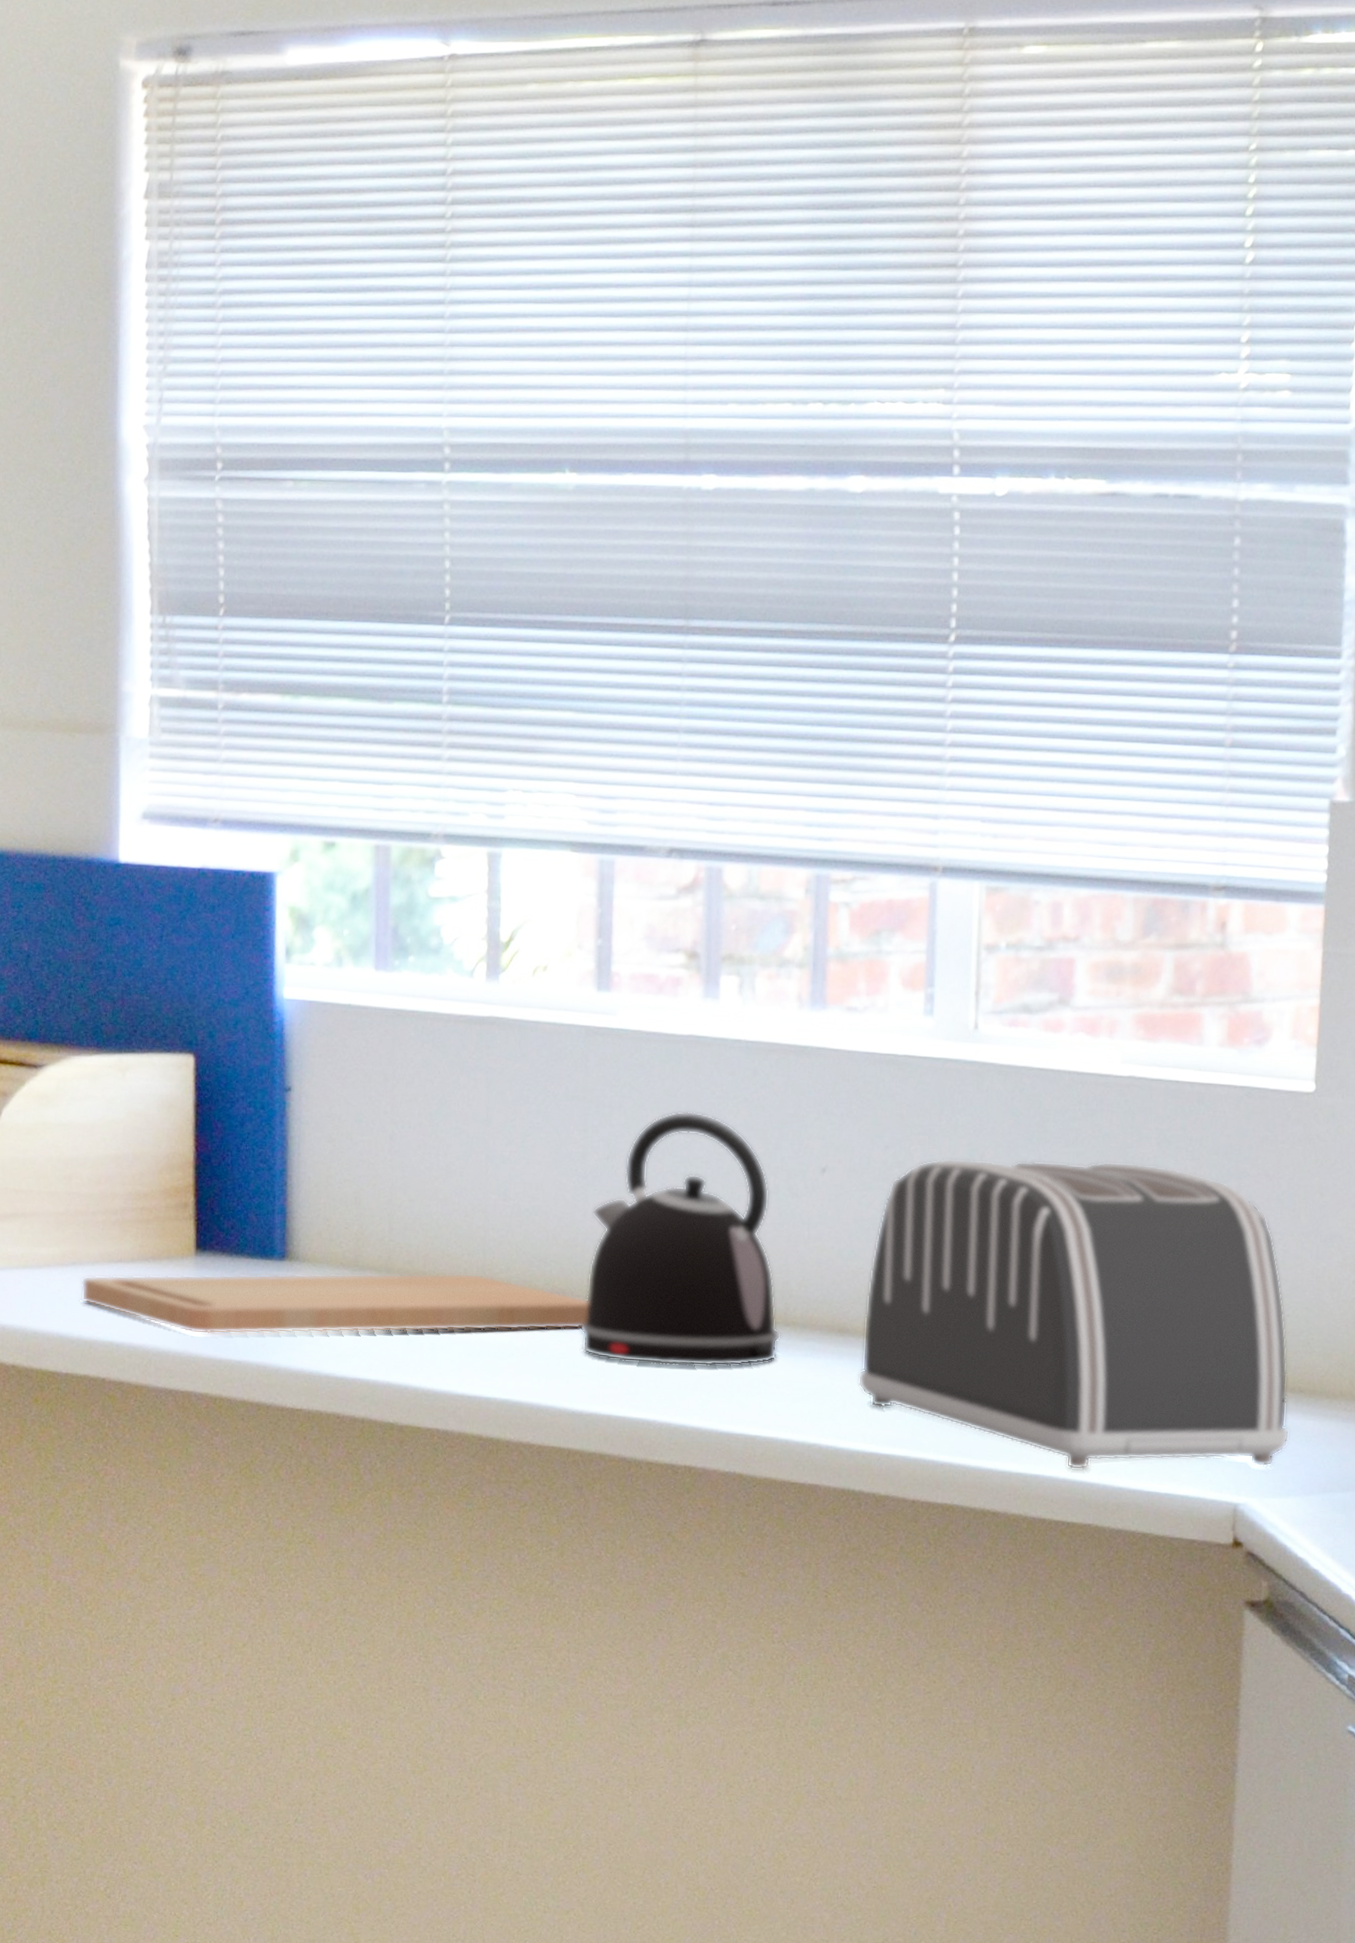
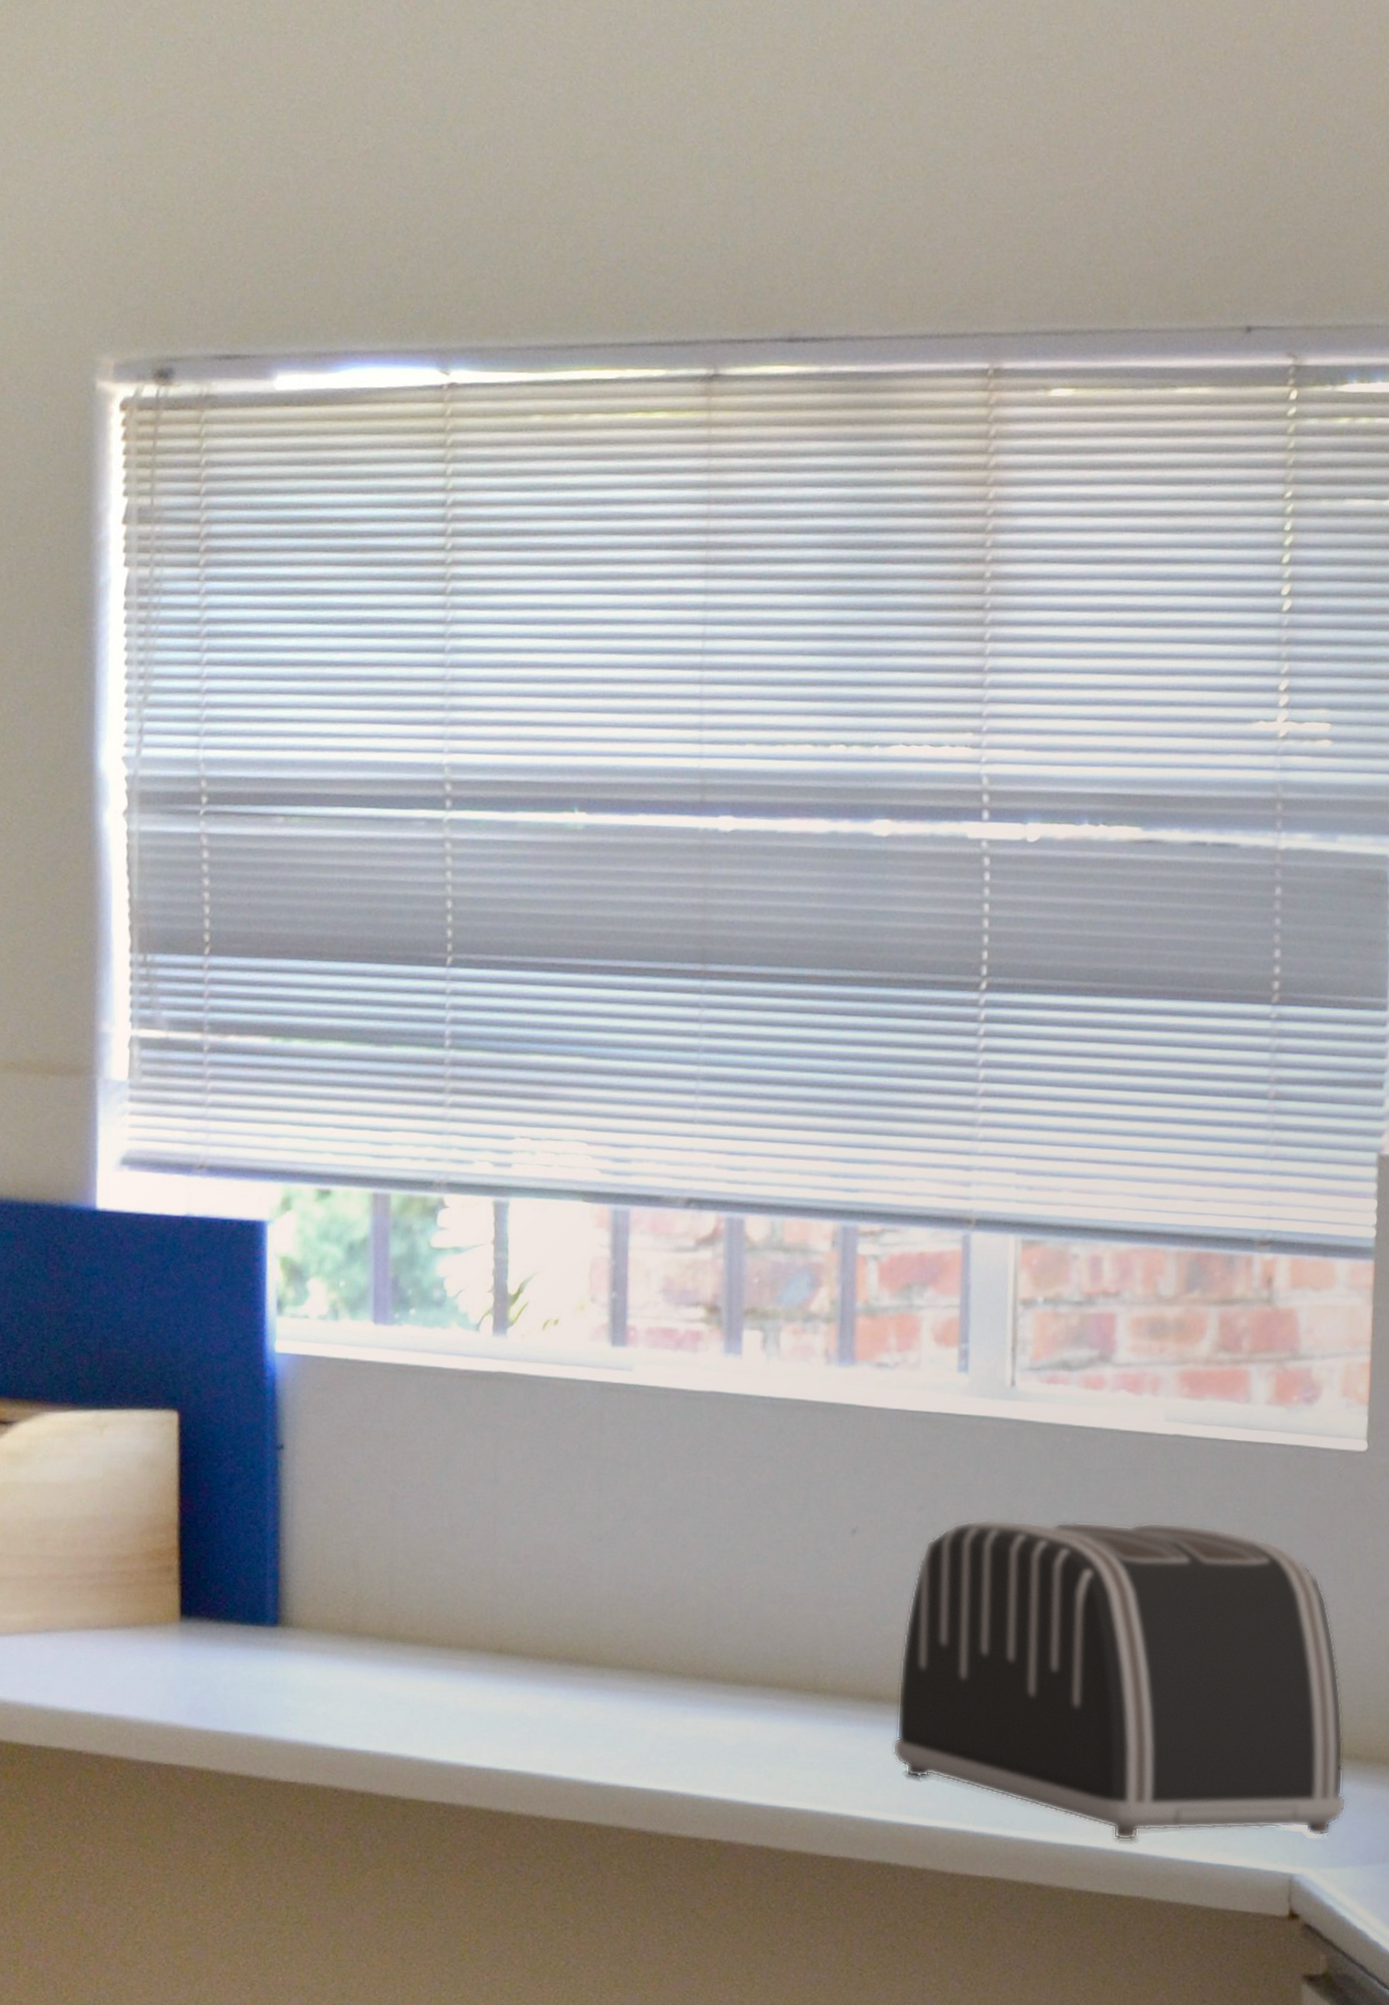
cutting board: present [81,1272,589,1335] -> none [55,1639,605,1705]
kettle: present [579,1111,781,1367] -> none [594,1470,810,1736]

